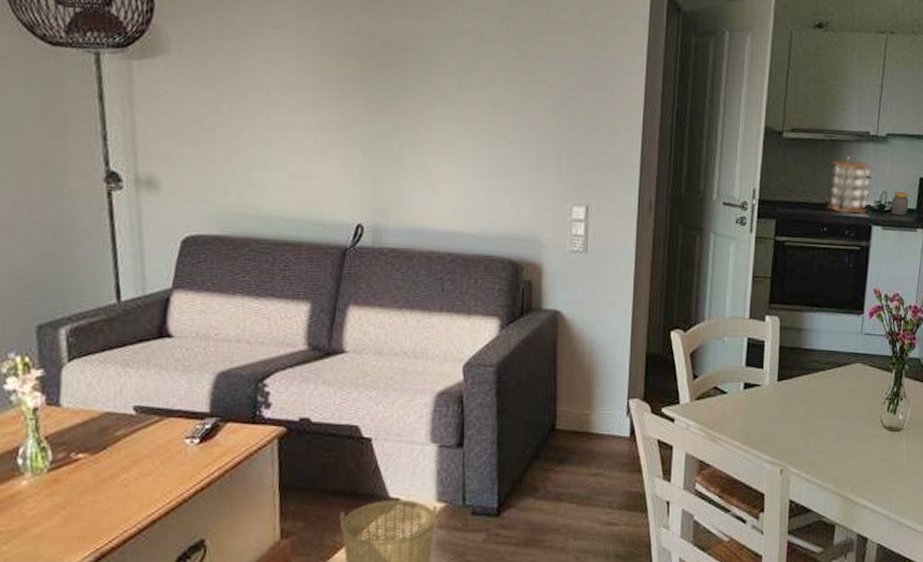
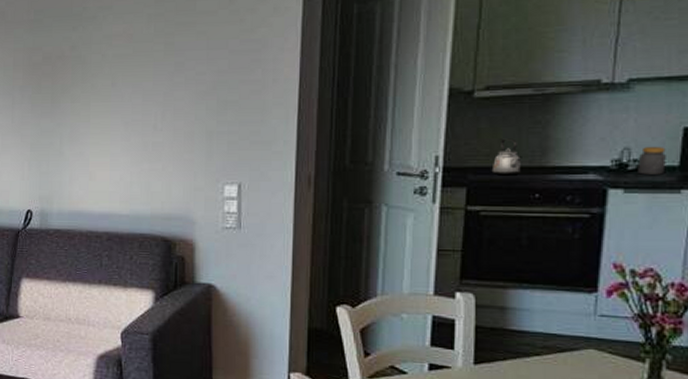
kettle: none [794,177,815,211] -> present [491,138,521,176]
spice rack: present [827,154,872,214] -> none [539,108,606,177]

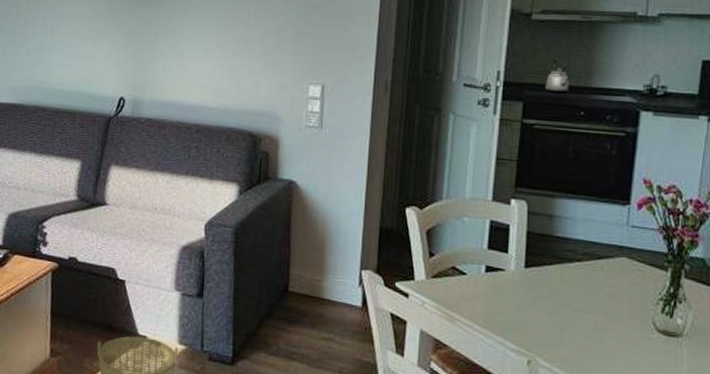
jar: present [636,146,666,176] -> none [663,75,688,102]

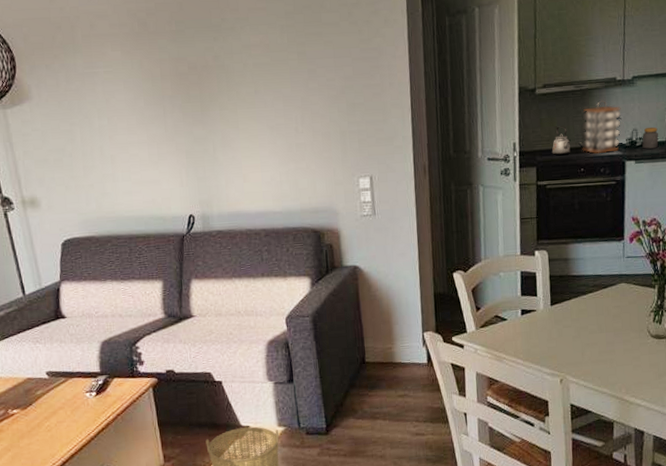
spice rack: none [584,36,640,98] -> present [581,100,621,154]
jar: none [663,75,688,102] -> present [641,127,659,150]

